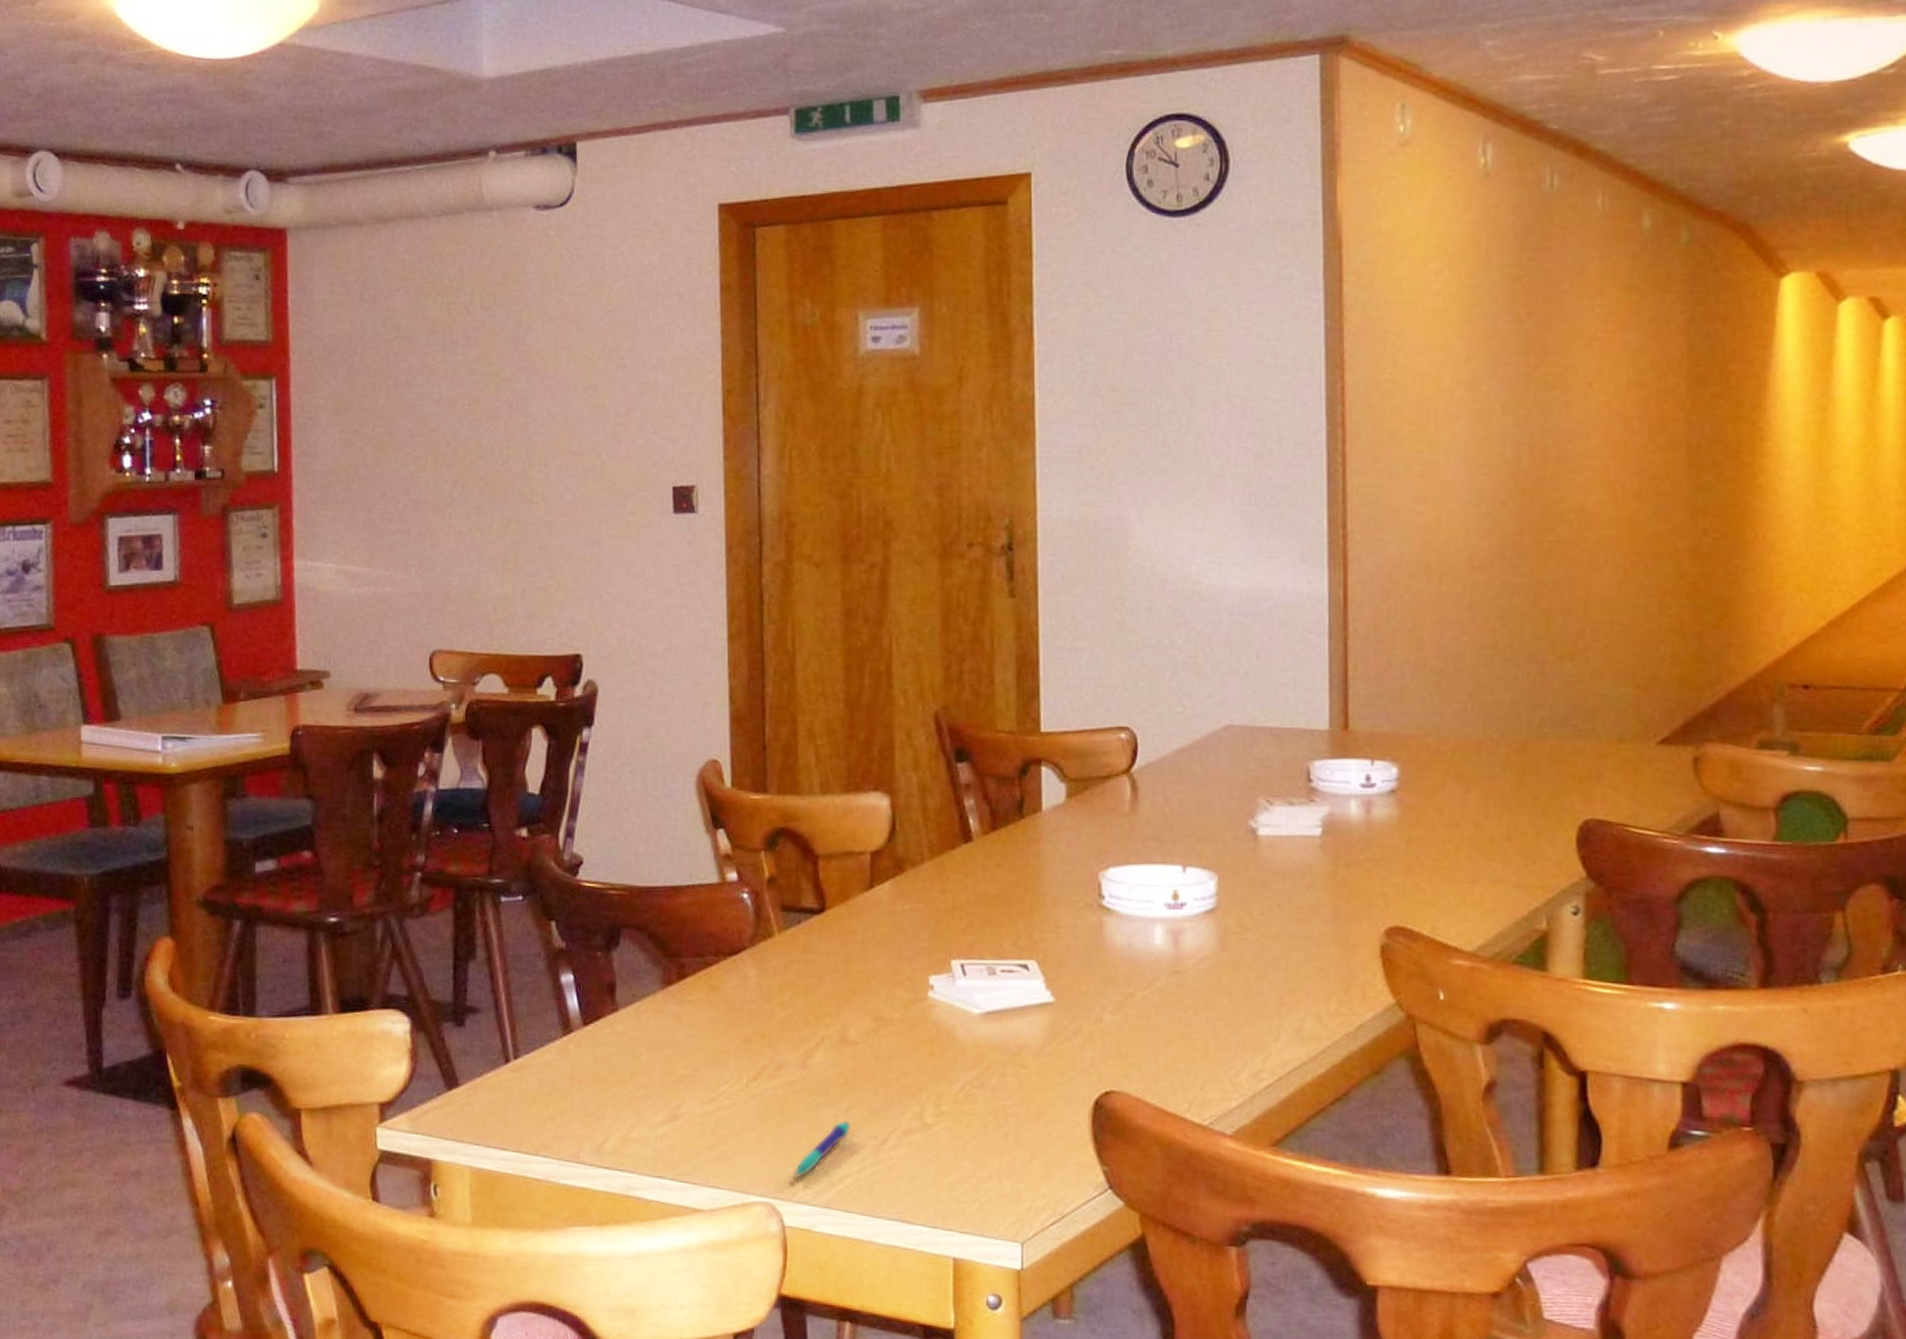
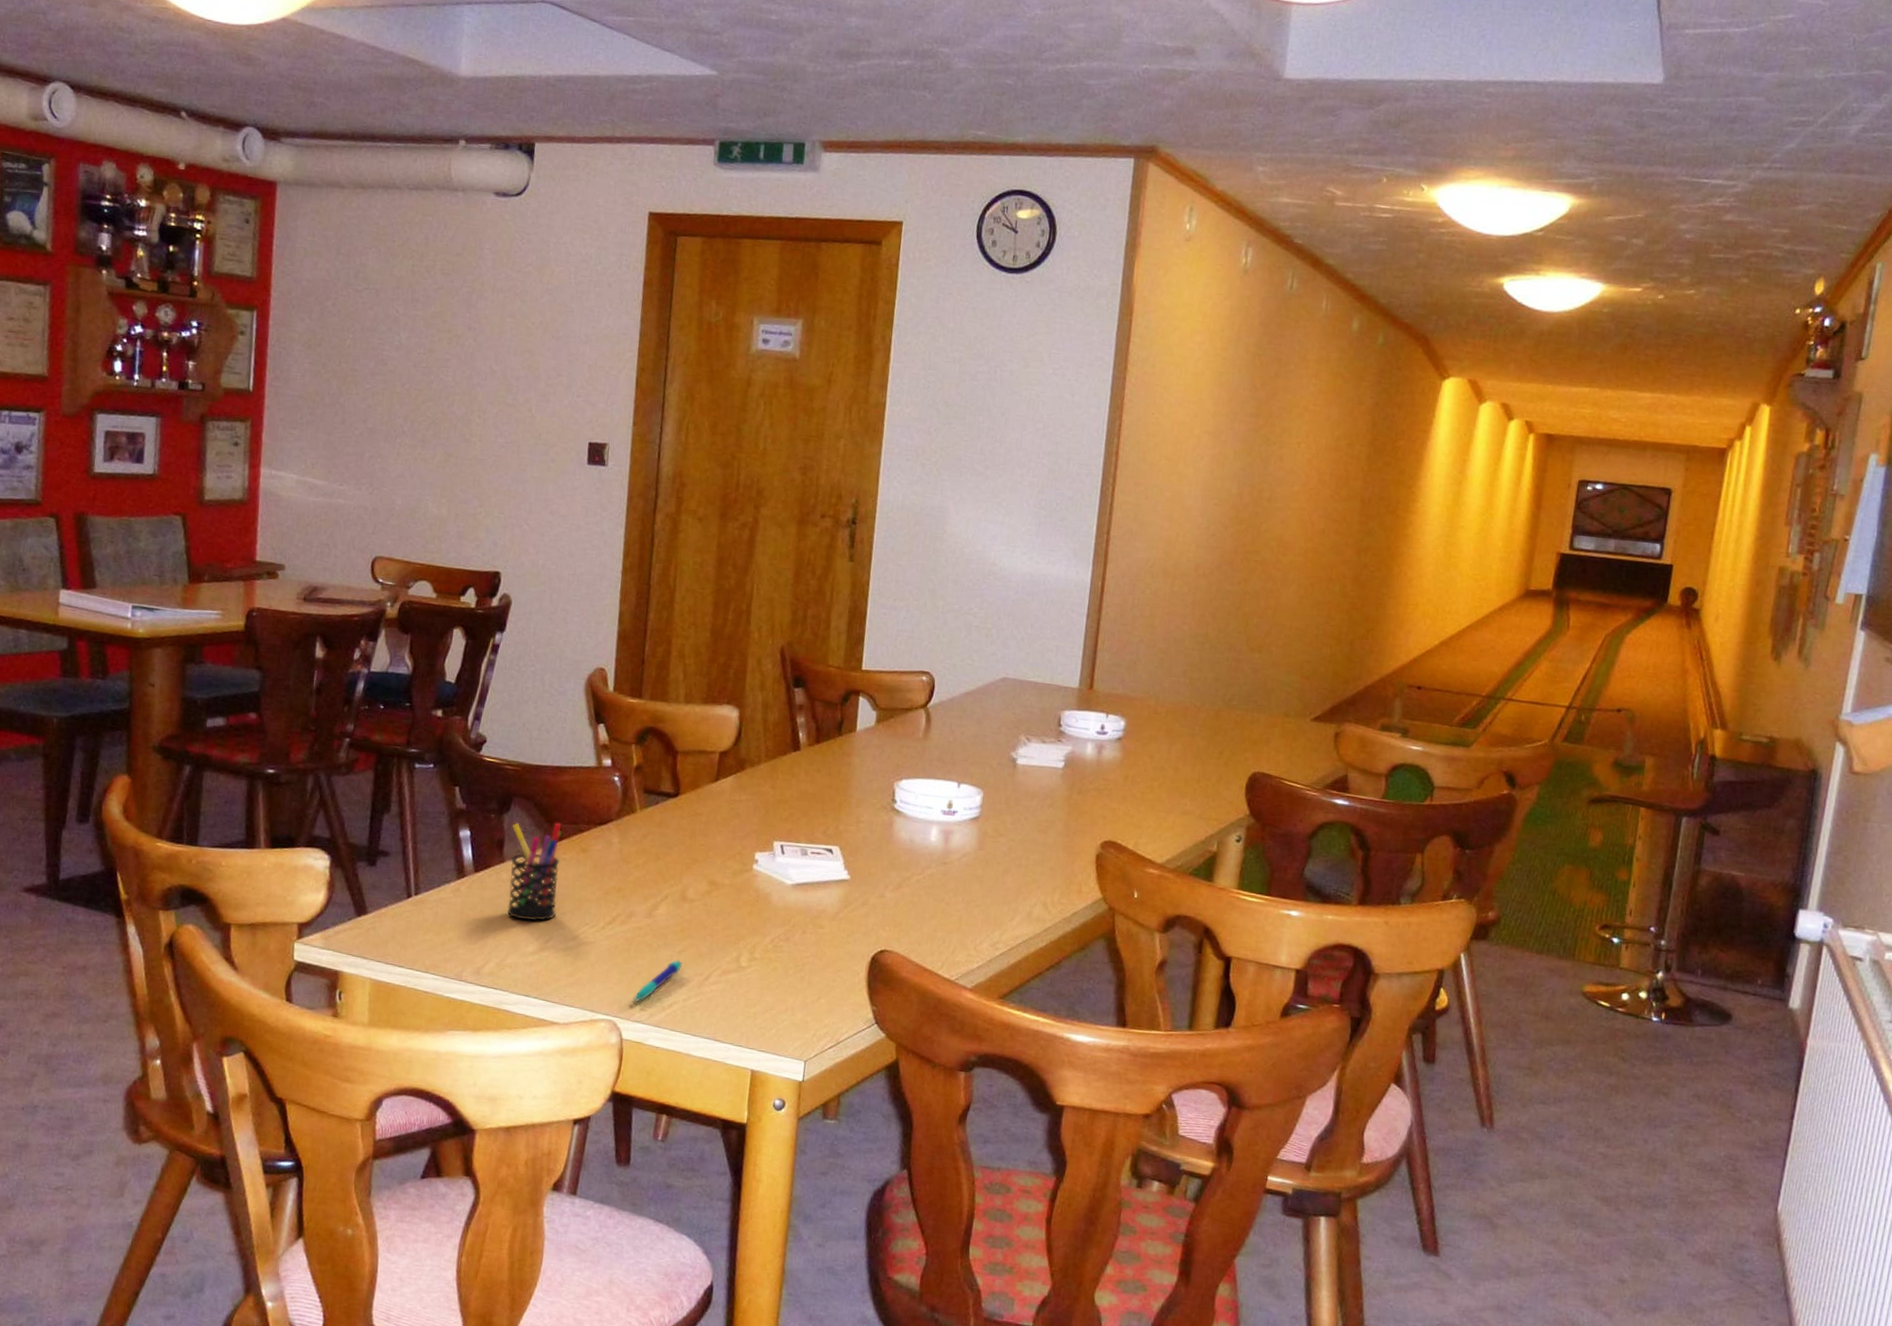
pen holder: none [623,956,688,1082] -> present [507,822,562,921]

